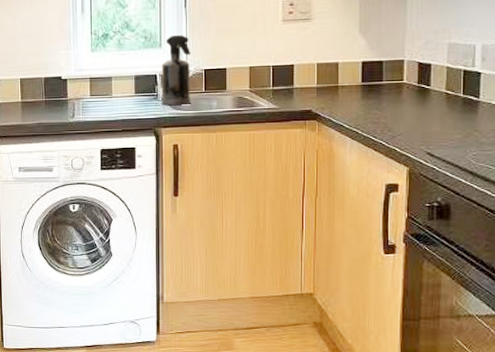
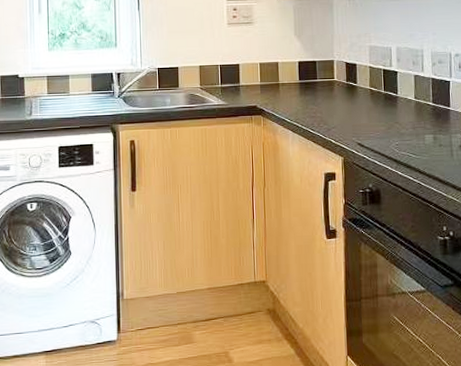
spray bottle: present [161,34,191,106] -> none [117,35,146,103]

